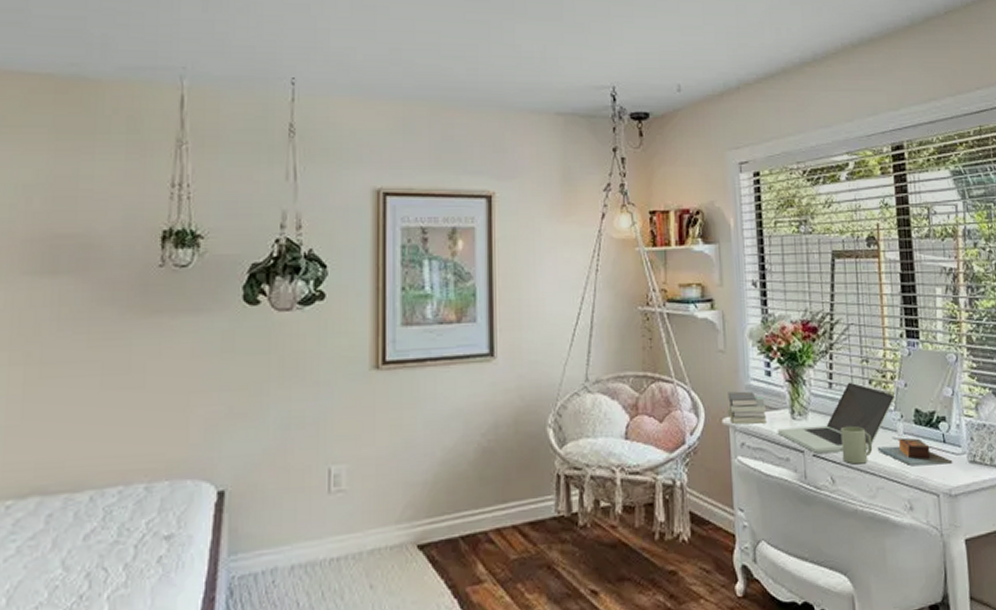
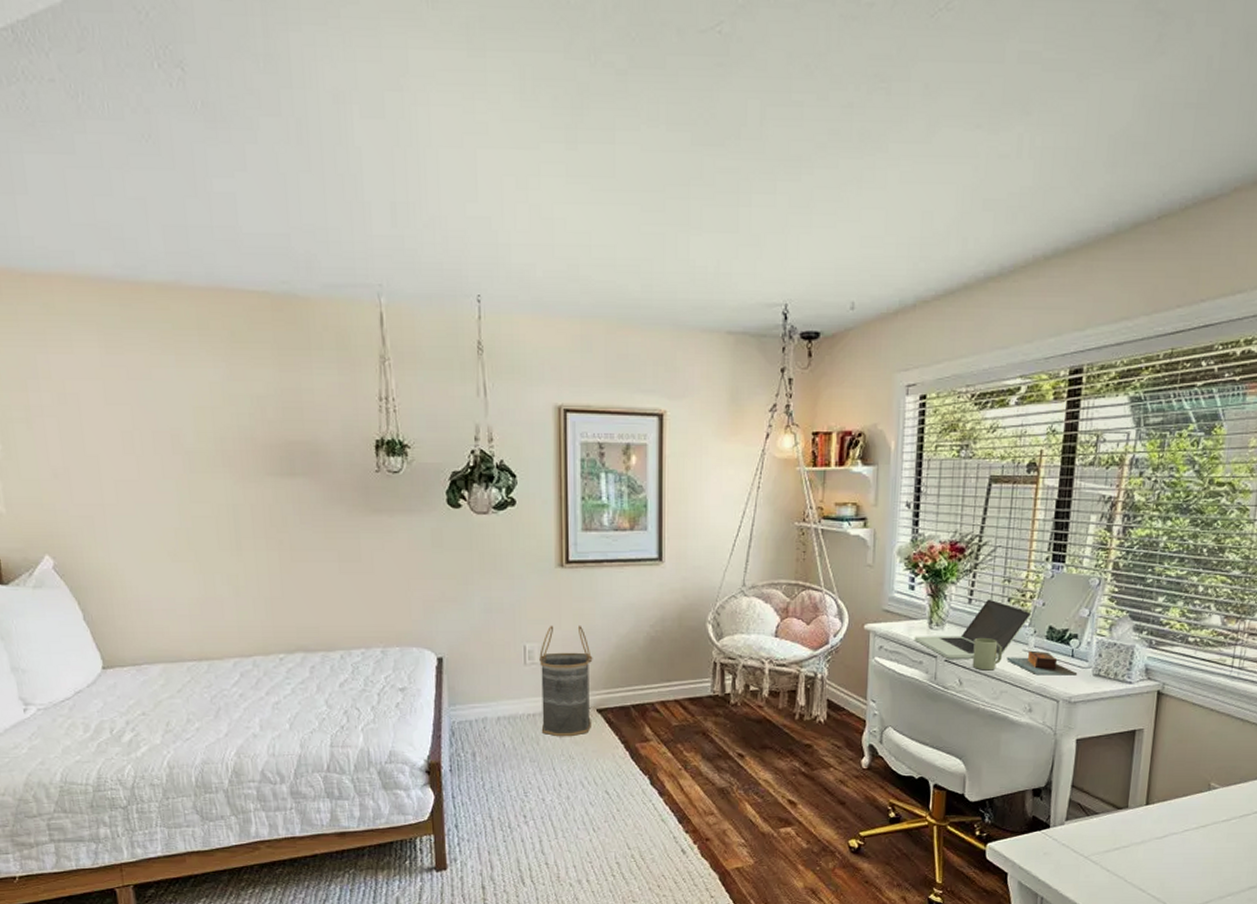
basket: none [347,438,413,586] -> present [539,625,593,736]
books: present [727,391,767,424] -> none [869,602,907,630]

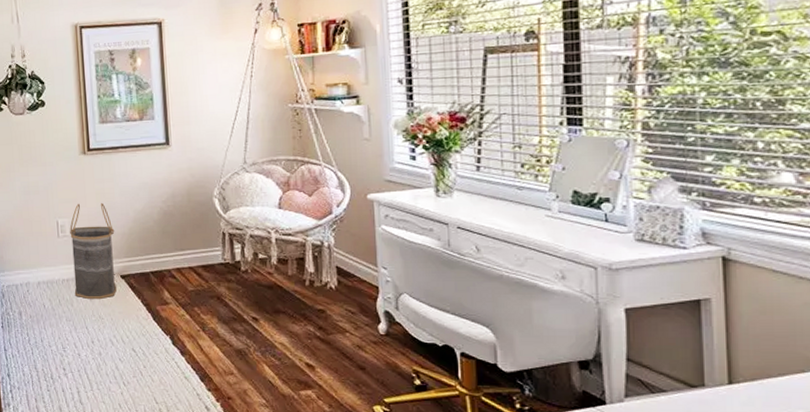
laptop: present [914,599,1032,659] -> none [421,165,551,226]
mug: present [972,637,1003,671] -> none [487,203,523,237]
wooden box: present [1006,650,1078,676] -> none [527,215,616,241]

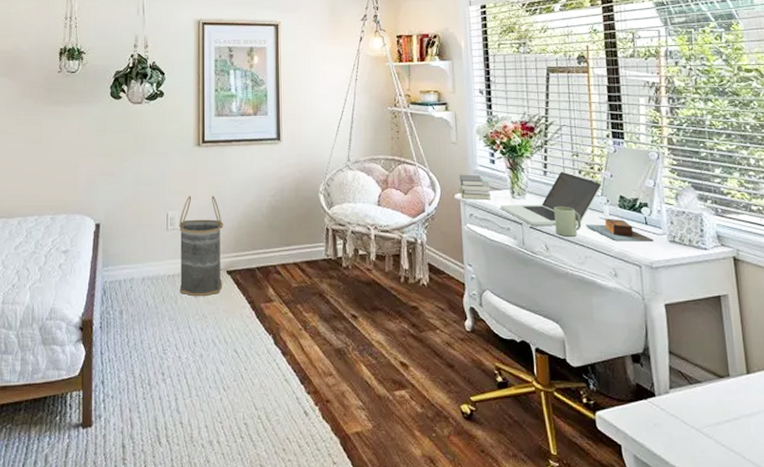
books: none [371,172,411,200] -> present [458,174,491,200]
laptop: none [421,165,551,226] -> present [499,171,603,226]
mug: none [487,203,523,237] -> present [553,206,582,237]
wooden box: none [527,215,616,241] -> present [586,218,654,242]

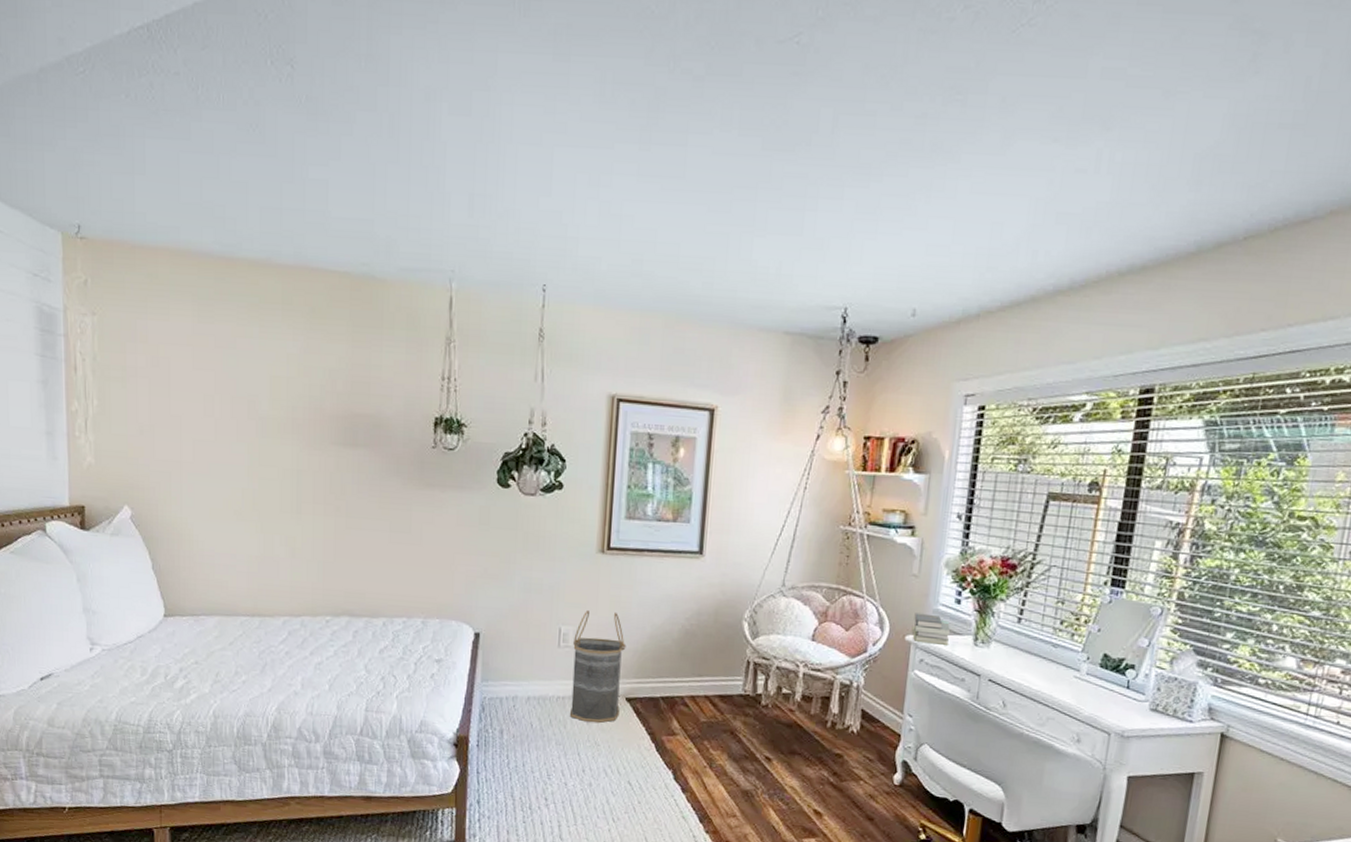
laptop: present [499,171,603,226] -> none [957,619,1086,683]
mug: present [553,206,582,237] -> none [1018,659,1052,695]
wooden box: present [586,218,654,242] -> none [1055,677,1133,708]

